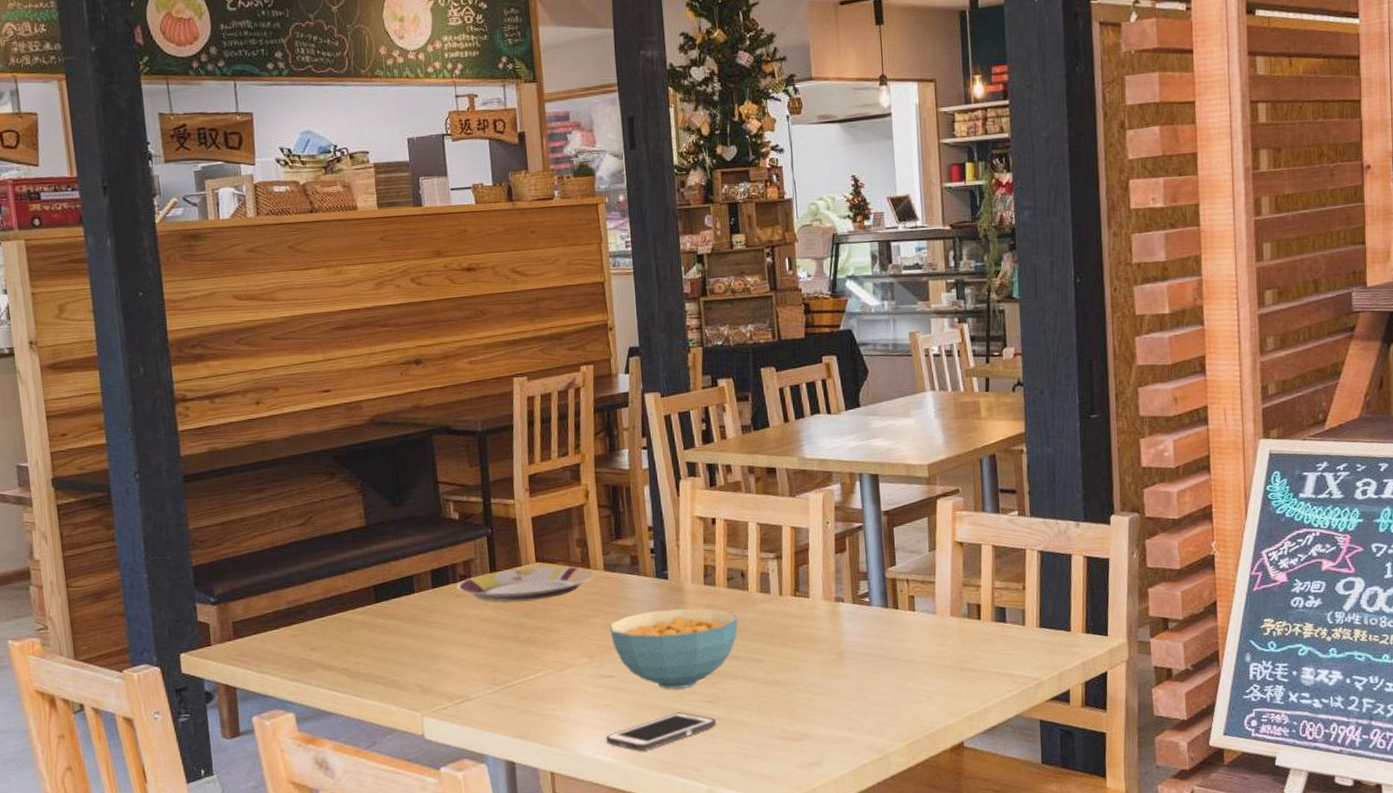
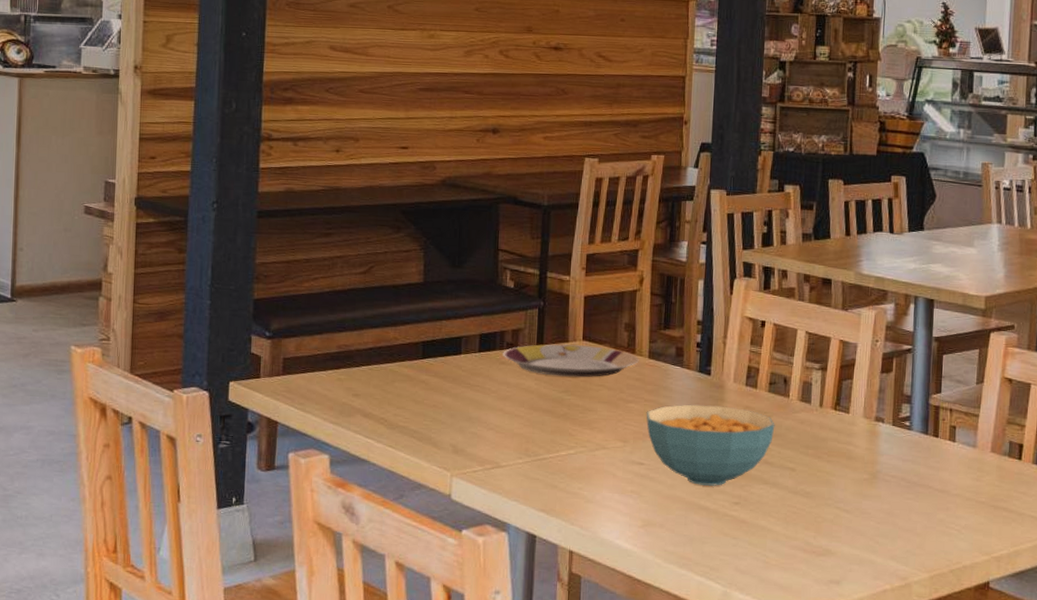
cell phone: present [606,712,716,752] -> none [629,509,740,544]

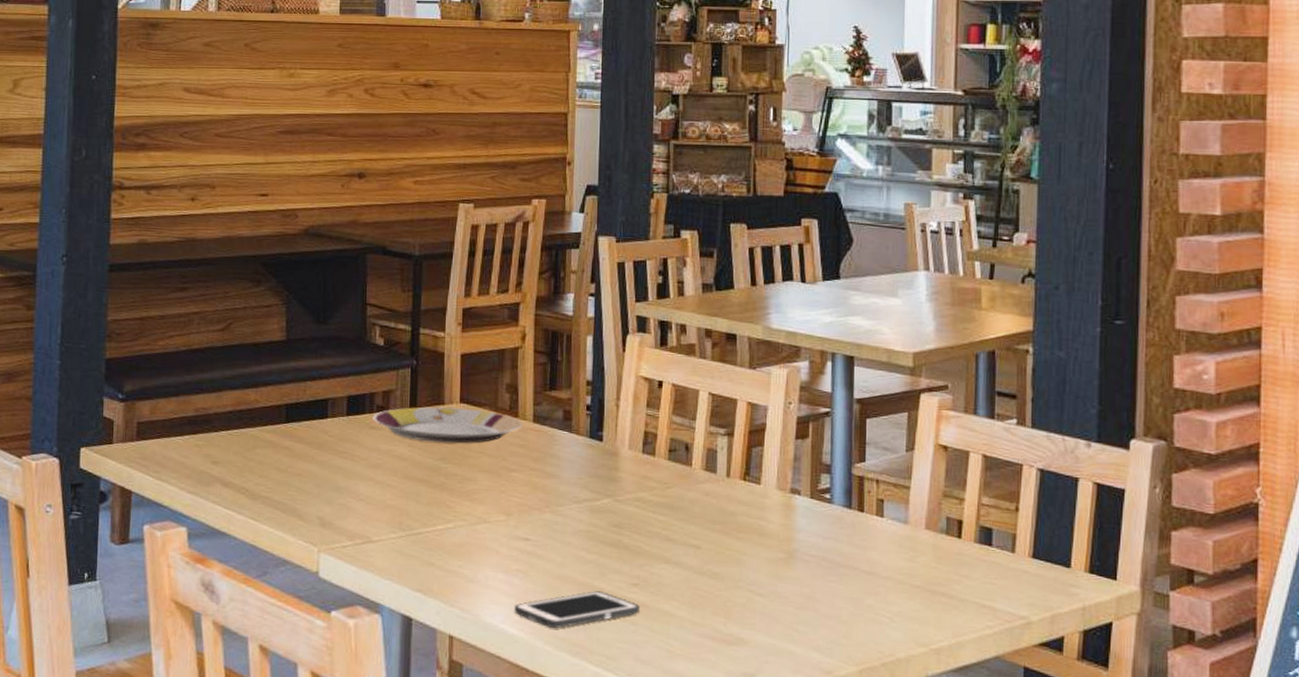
cell phone: none [629,509,740,544] -> present [515,591,639,629]
cereal bowl: present [646,404,775,487] -> none [531,473,677,566]

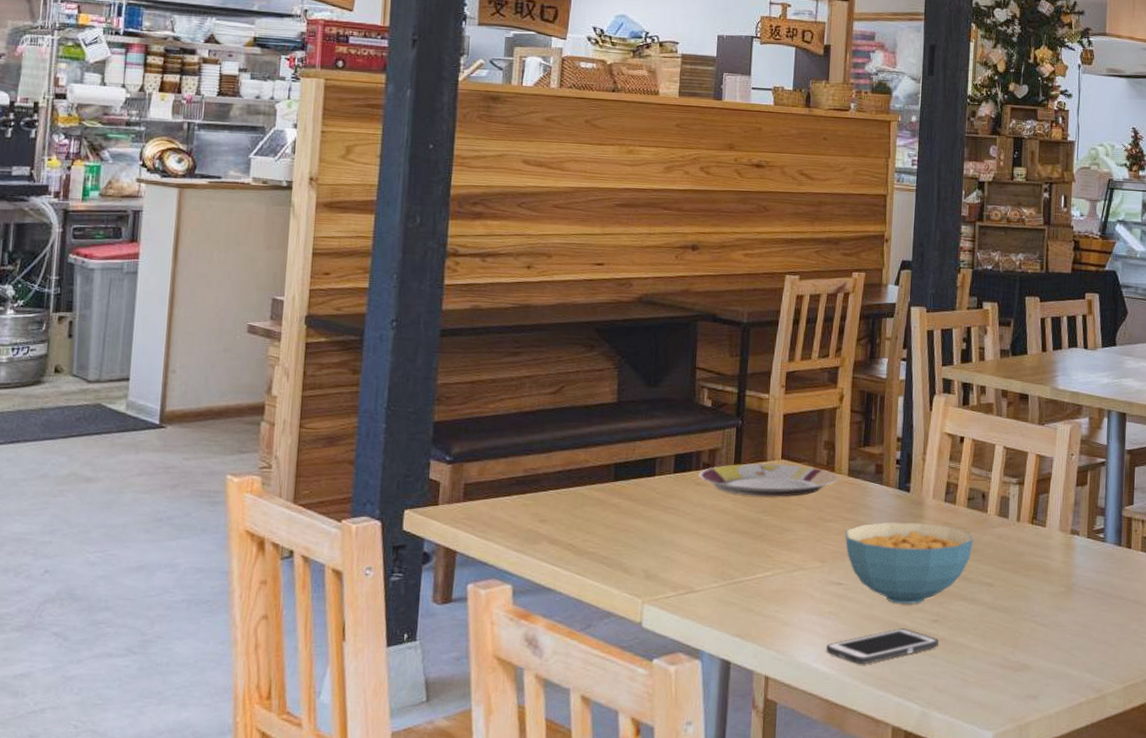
cereal bowl: none [531,473,677,566] -> present [845,522,974,605]

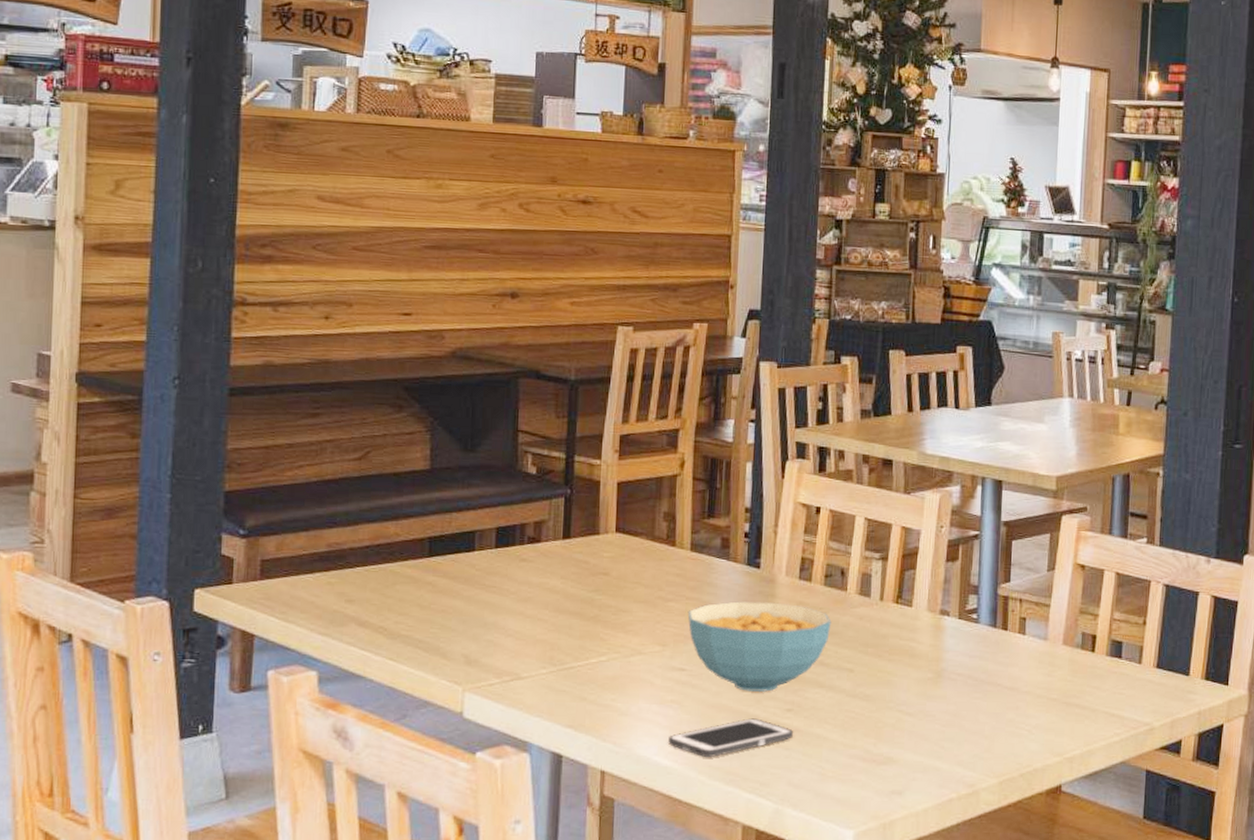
plate: present [699,463,839,497] -> none [523,536,680,574]

